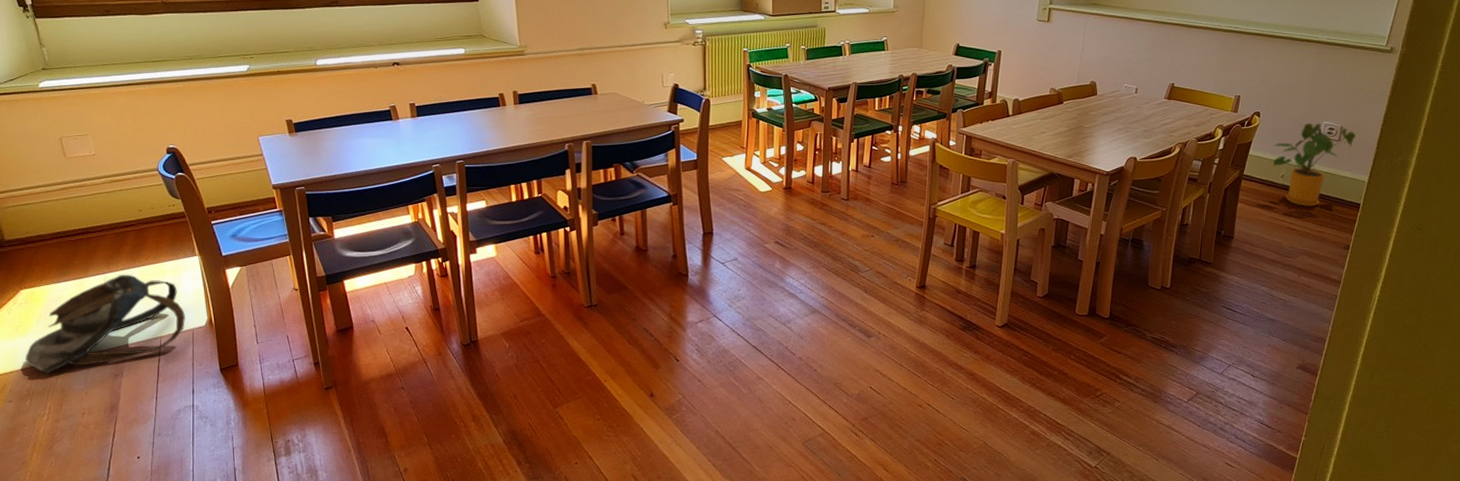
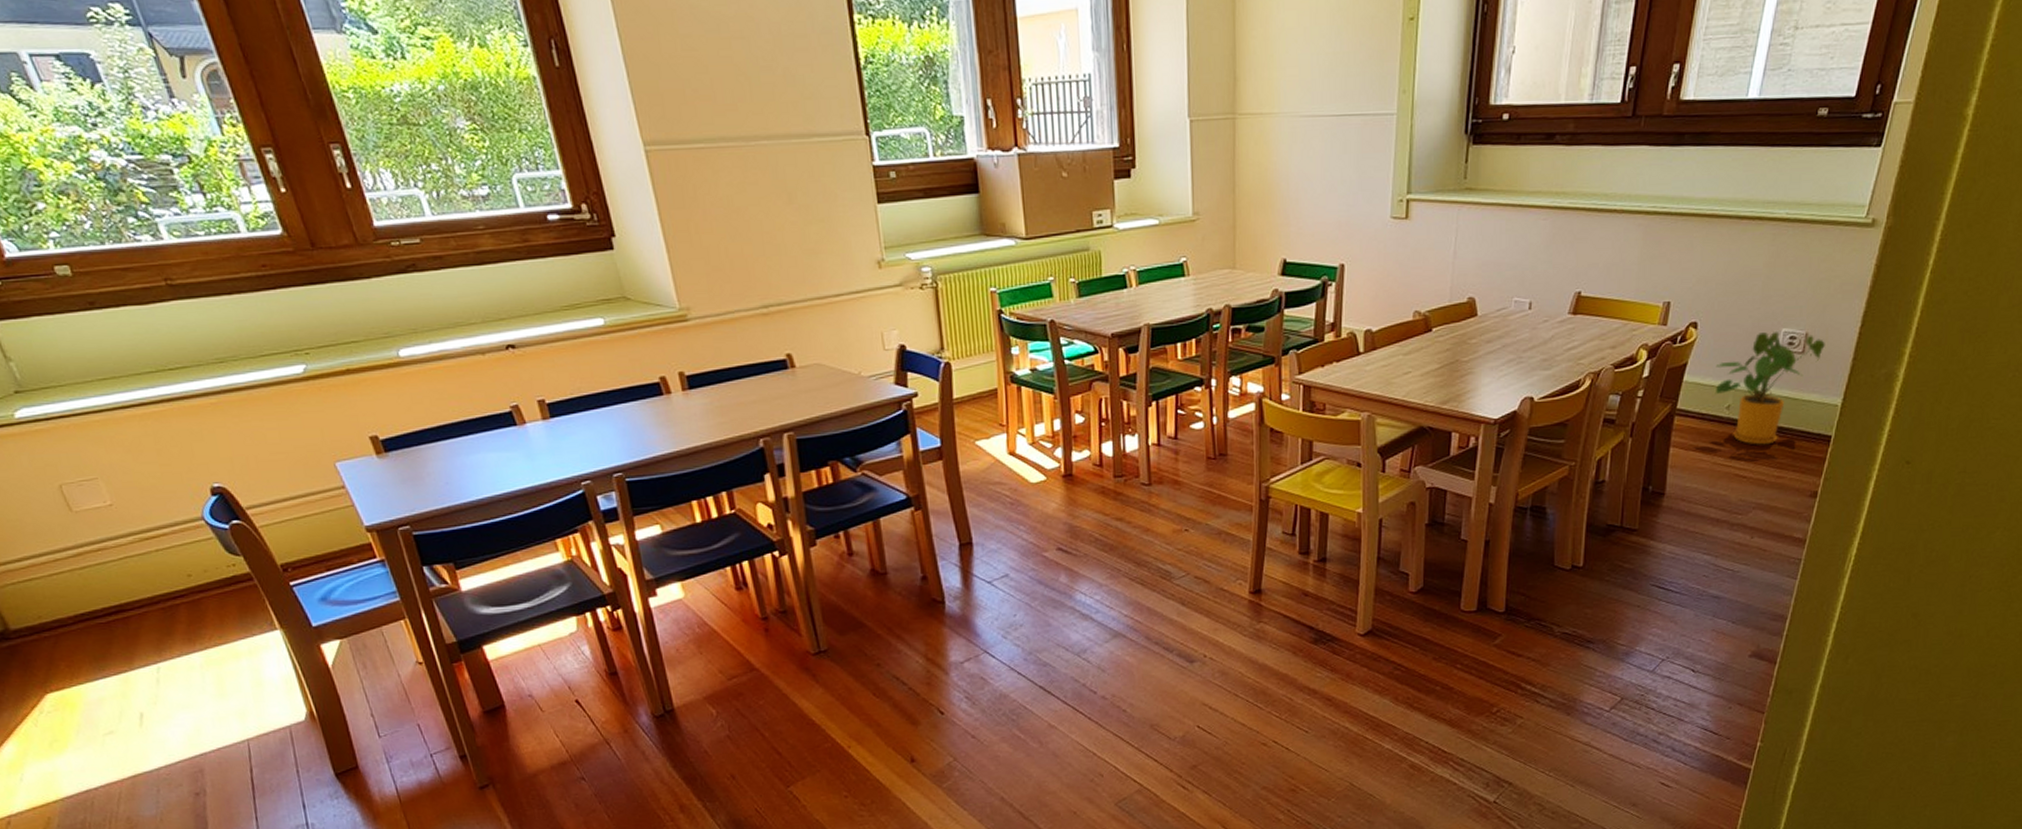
backpack: present [25,274,185,374] -> none [69,661,279,800]

